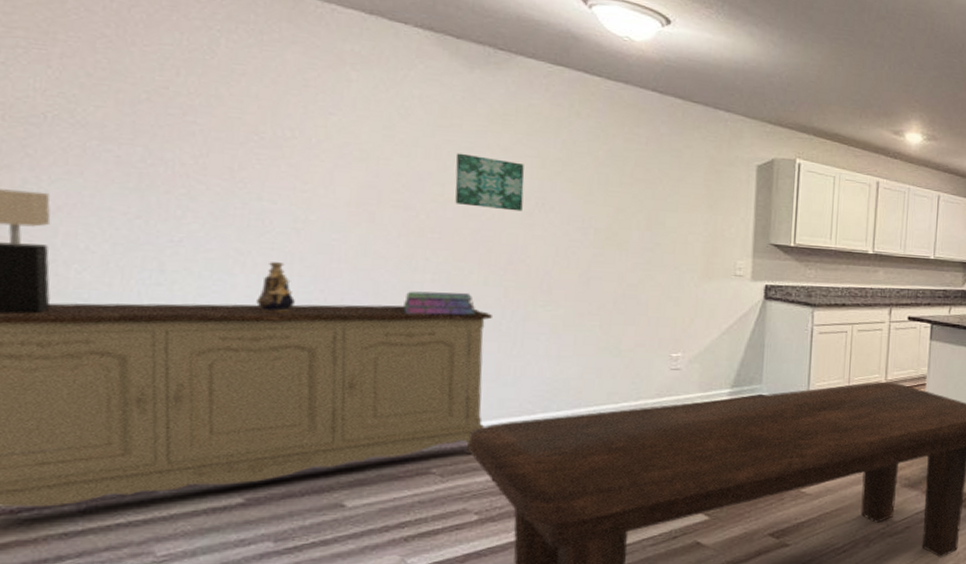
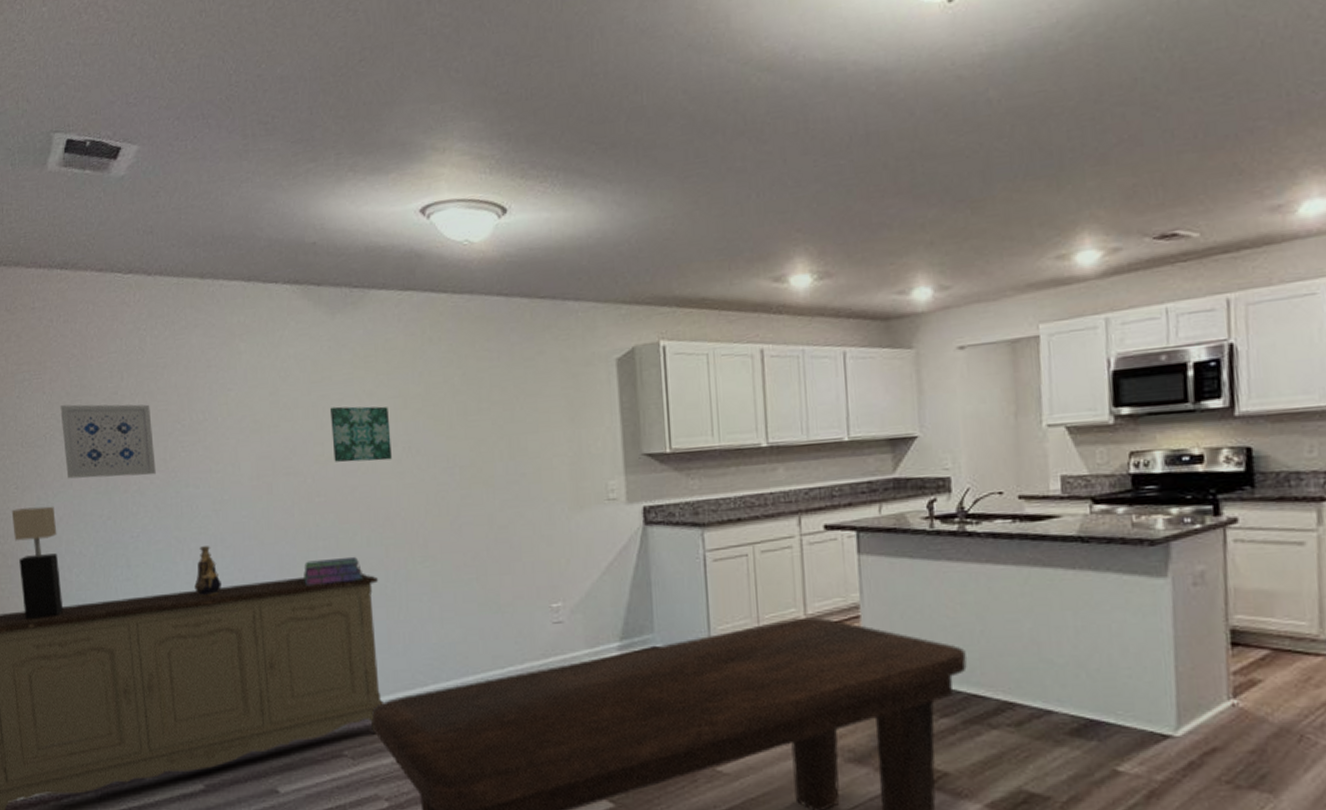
wall art: none [73,85,217,182] -> present [60,404,156,479]

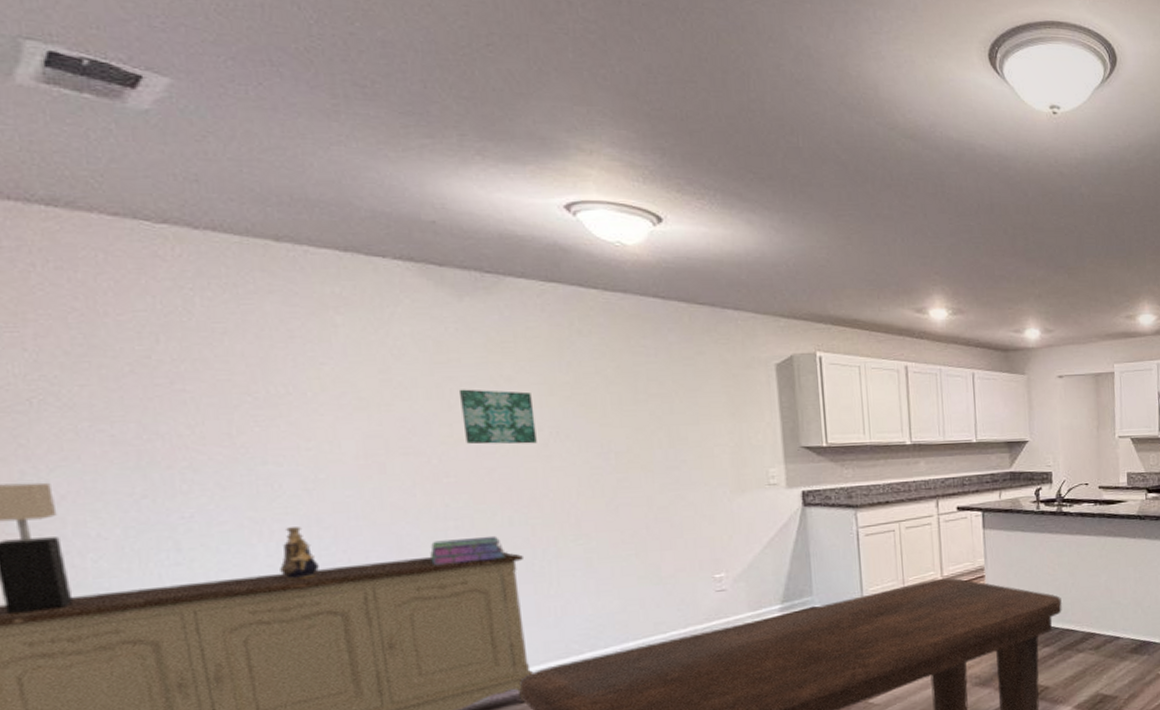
wall art: present [60,404,156,479] -> none [54,366,216,452]

